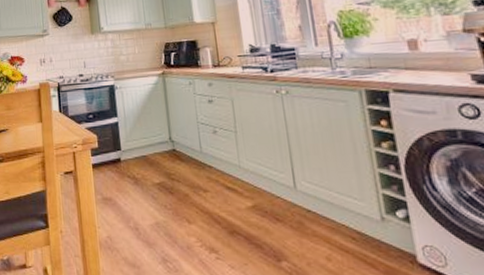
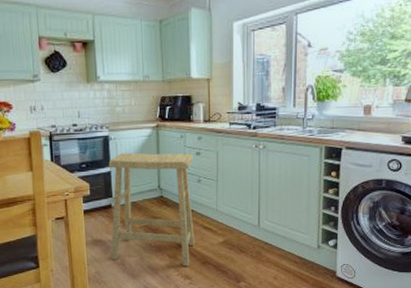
stool: none [115,101,218,236] -> present [108,152,195,266]

